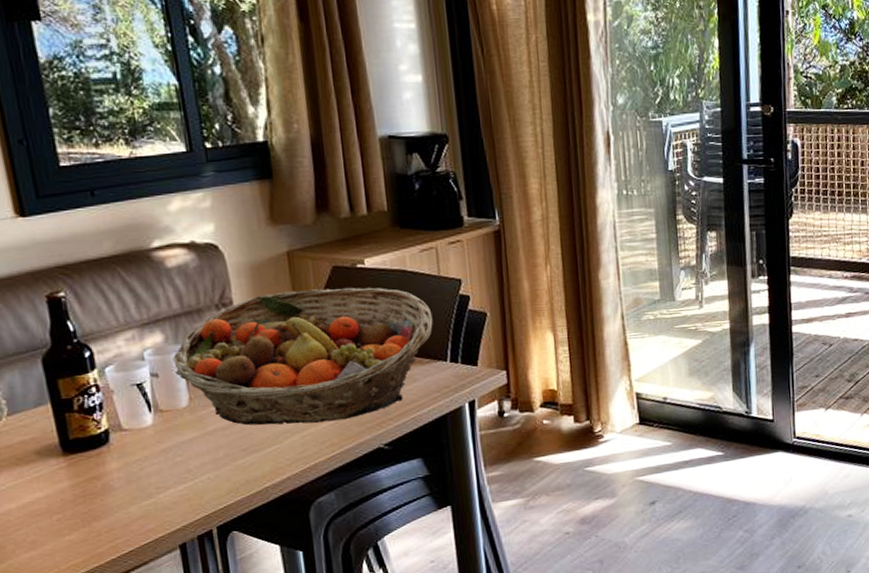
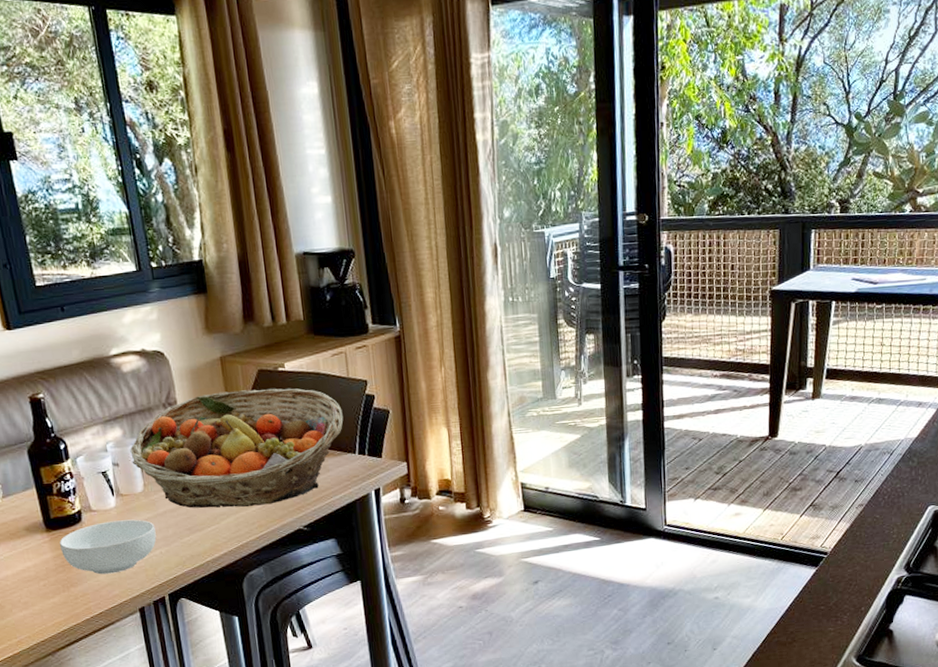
cereal bowl: none [80,439,204,506] -> present [60,519,157,575]

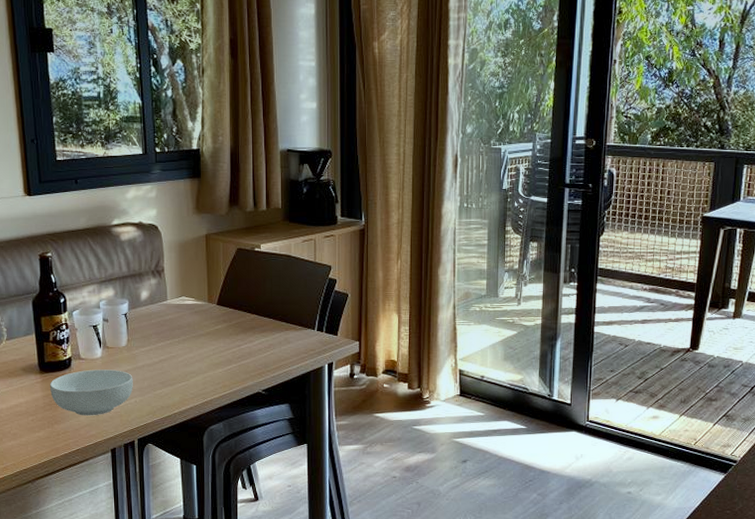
fruit basket: present [130,388,344,508] -> none [119,265,307,368]

